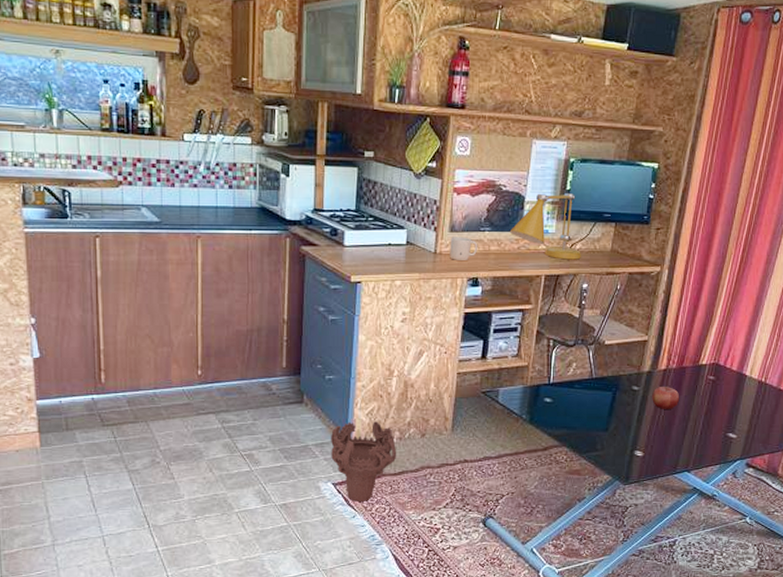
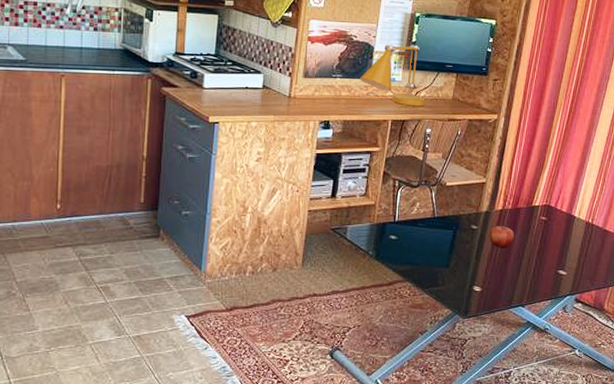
decorative planter: present [331,421,397,502] -> none [185,256,249,334]
mug: present [450,237,478,262] -> none [303,82,330,106]

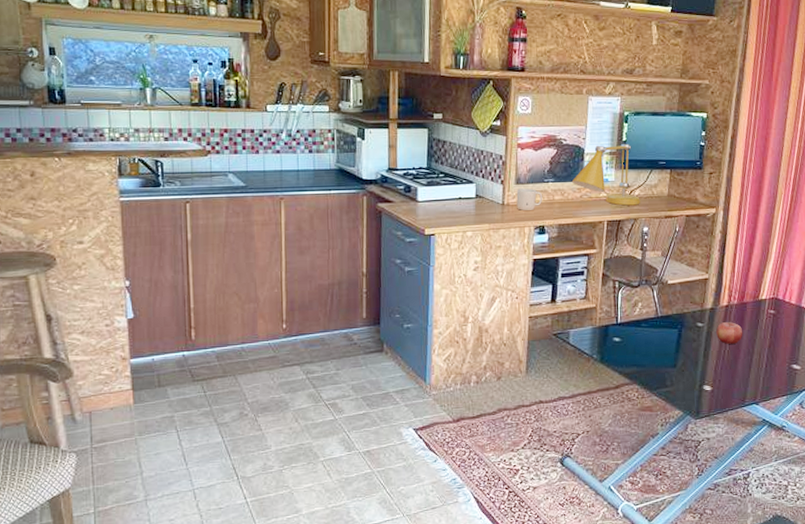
mug: none [303,82,330,106] -> present [516,188,543,211]

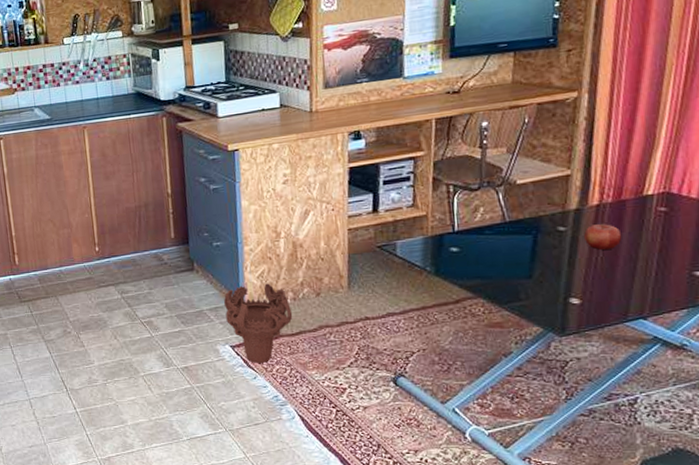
decorative planter: none [411,366,475,446] -> present [224,283,293,363]
mug: present [516,188,543,211] -> none [325,91,357,117]
table lamp: present [571,143,640,206] -> none [389,28,476,100]

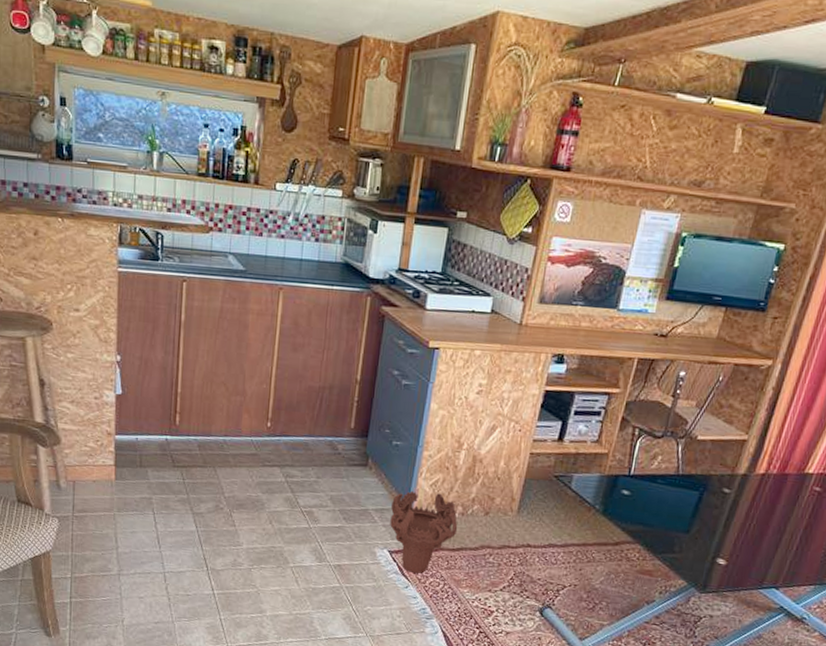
fruit: present [584,223,622,250] -> none [744,491,777,518]

